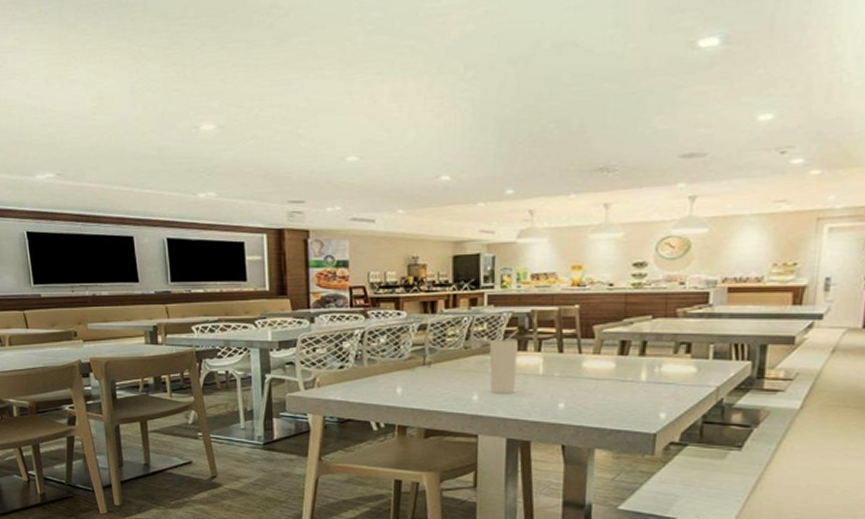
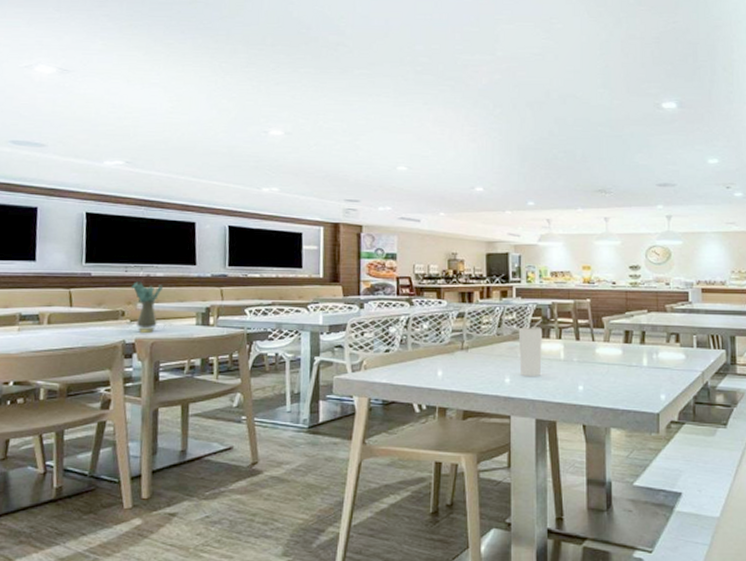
vase: none [80,300,110,354] -> present [132,280,164,334]

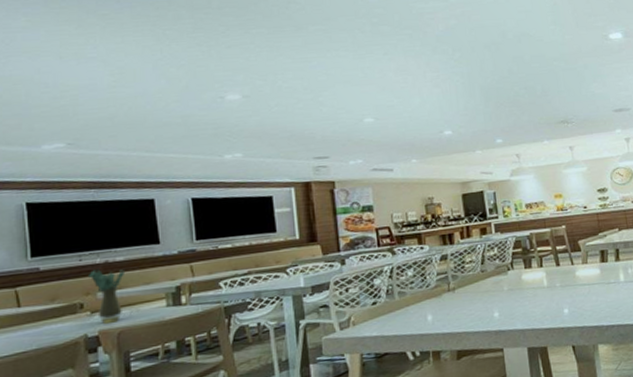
cup: present [518,319,542,377] -> none [501,250,527,308]

